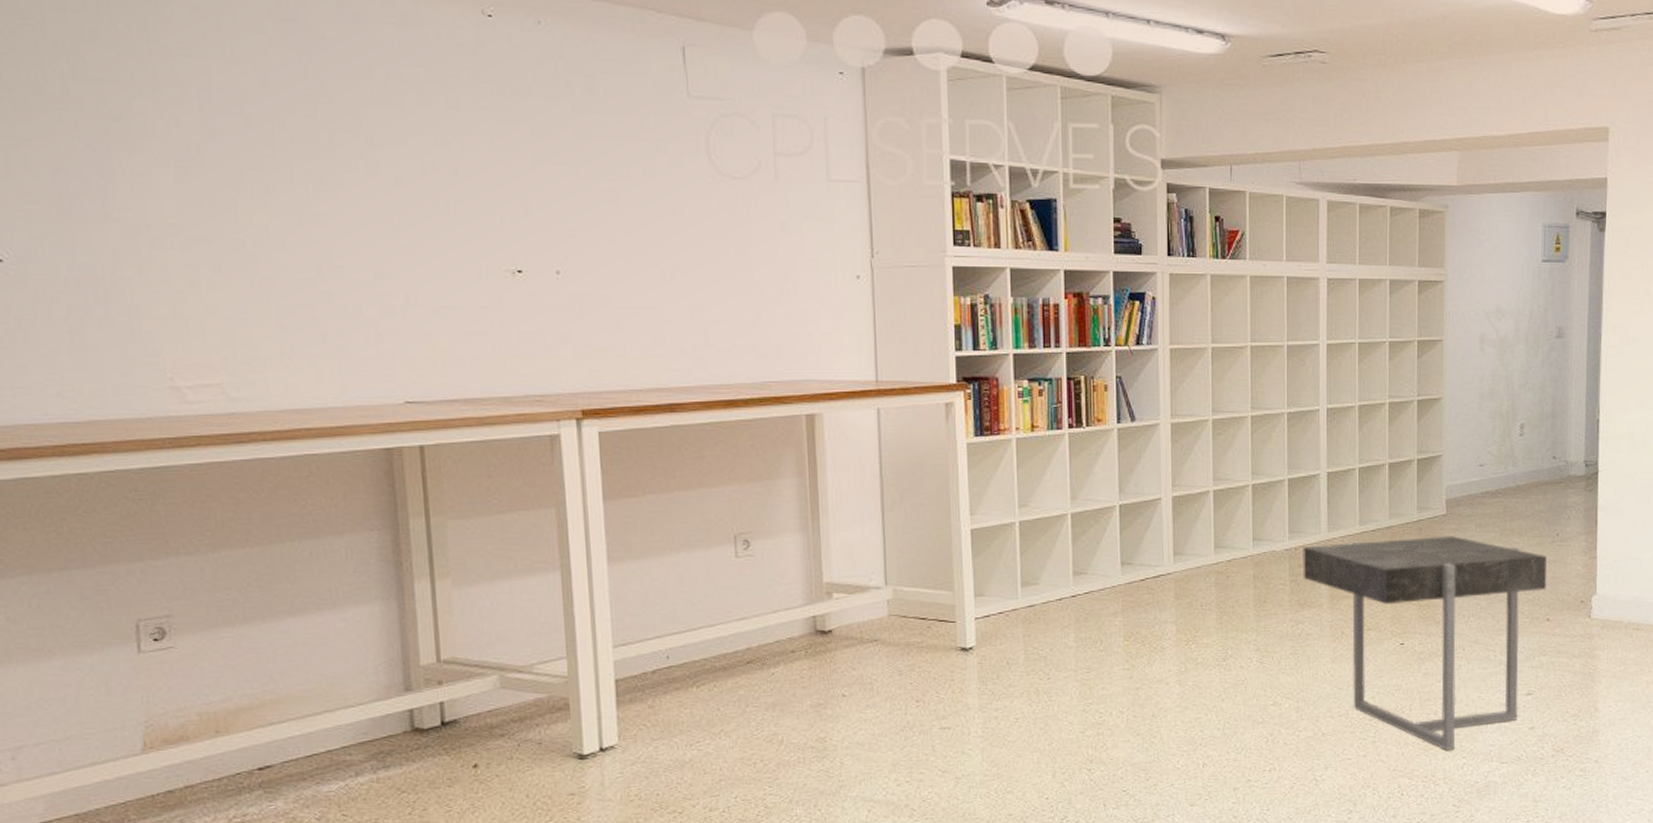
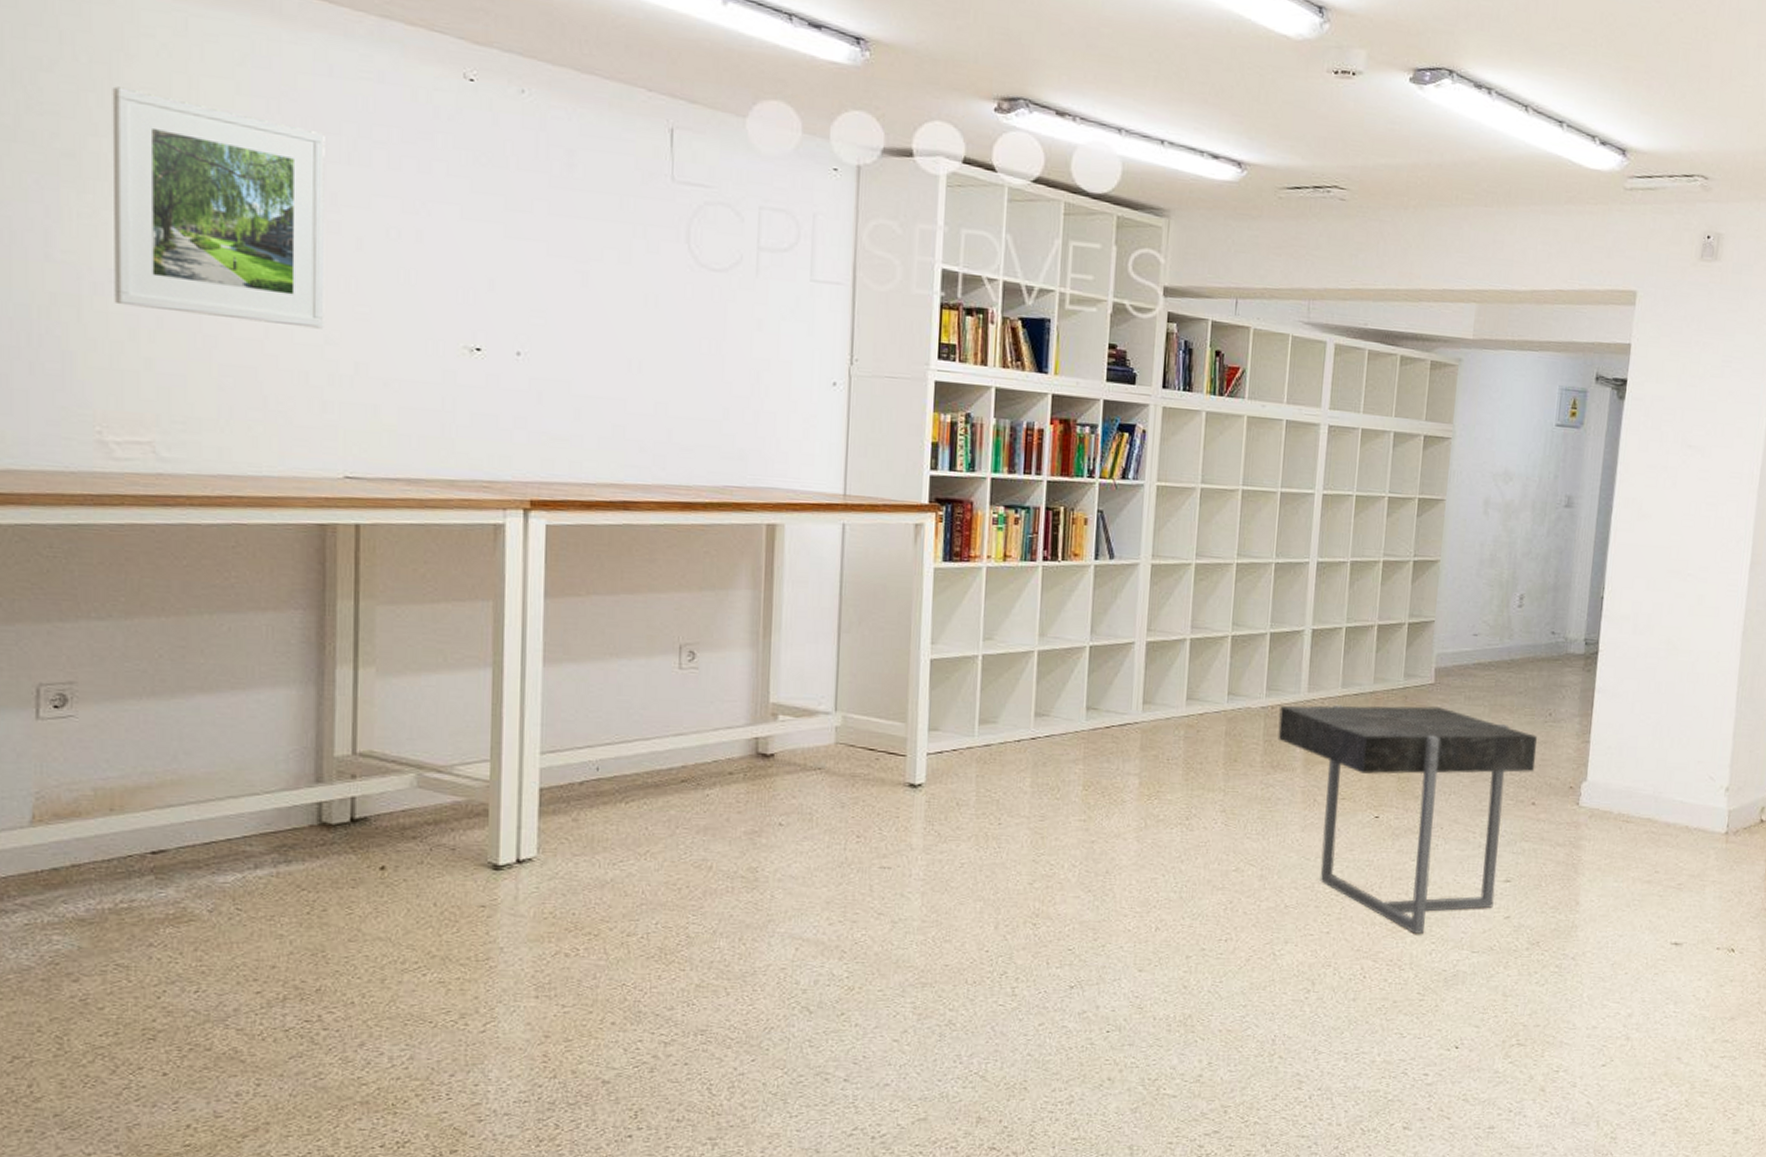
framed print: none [151,49,373,264] -> present [112,86,325,329]

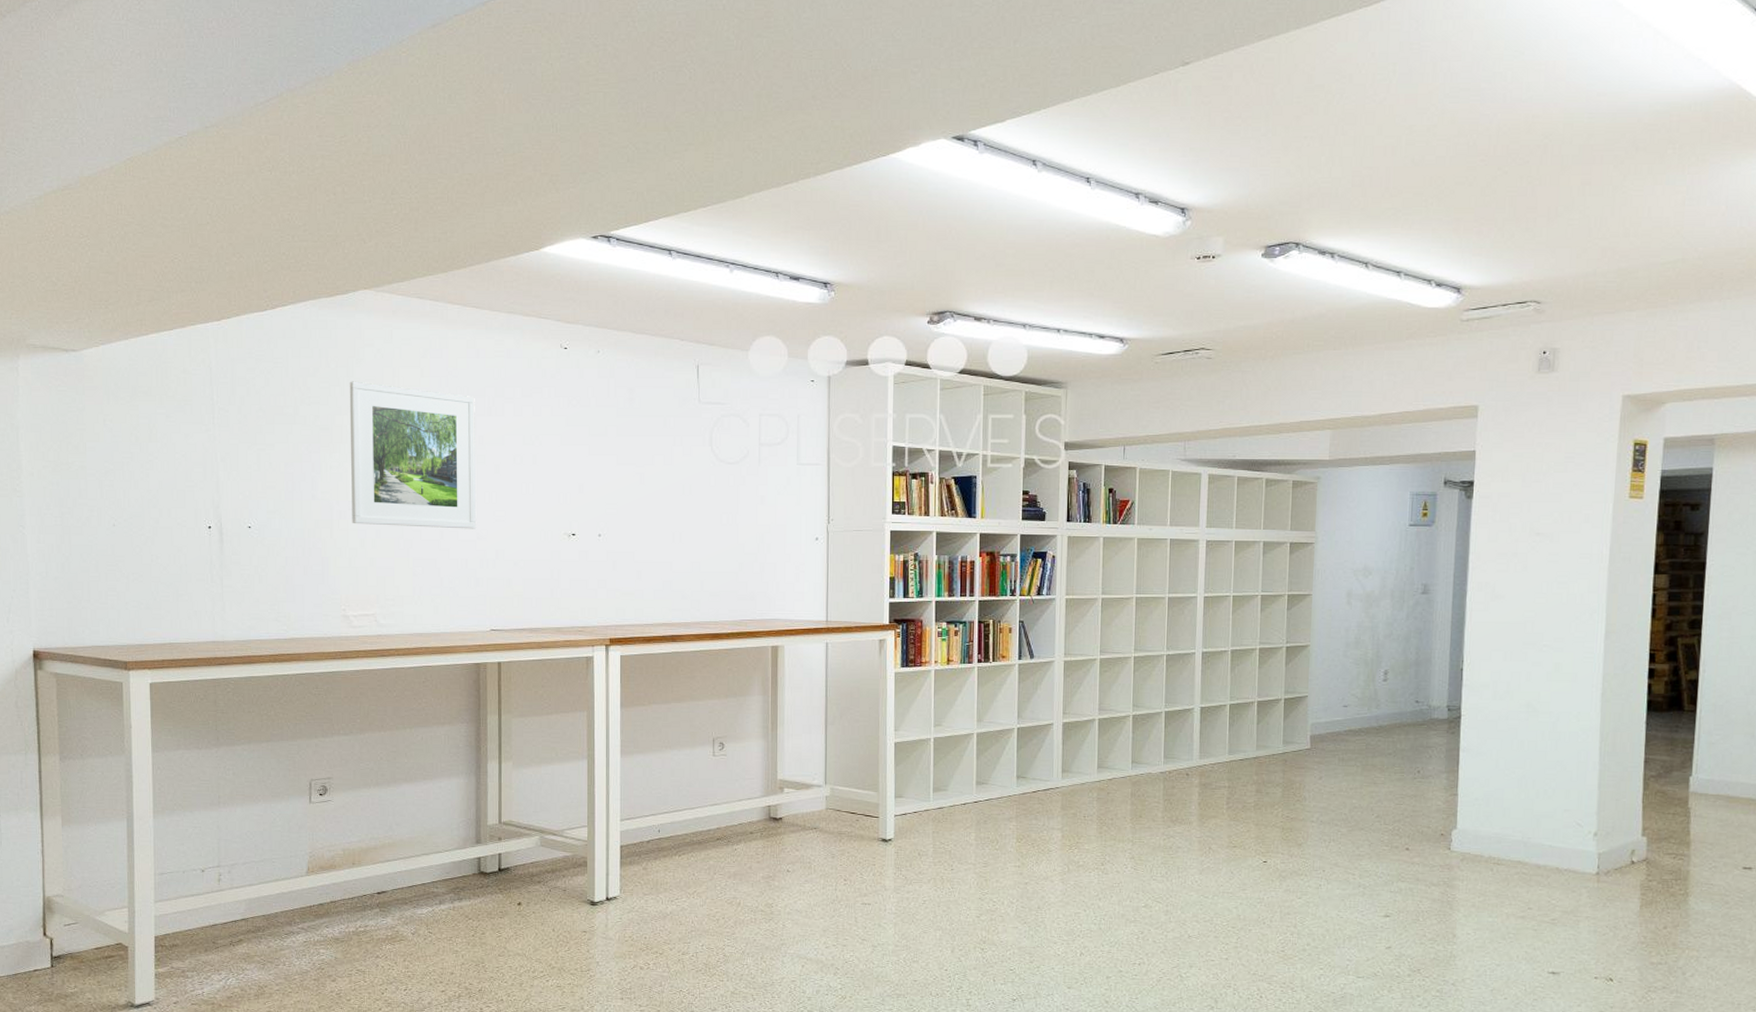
side table: present [1277,704,1537,934] -> none [1175,768,1408,961]

